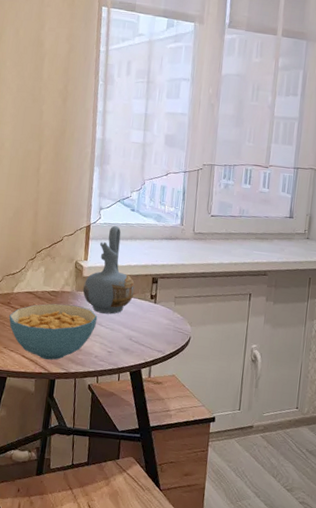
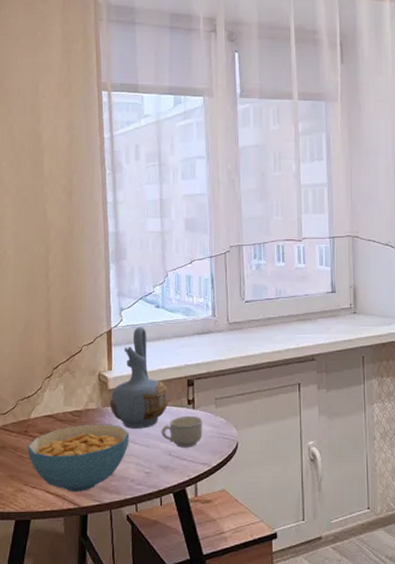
cup: none [124,308,162,336] -> present [161,415,203,448]

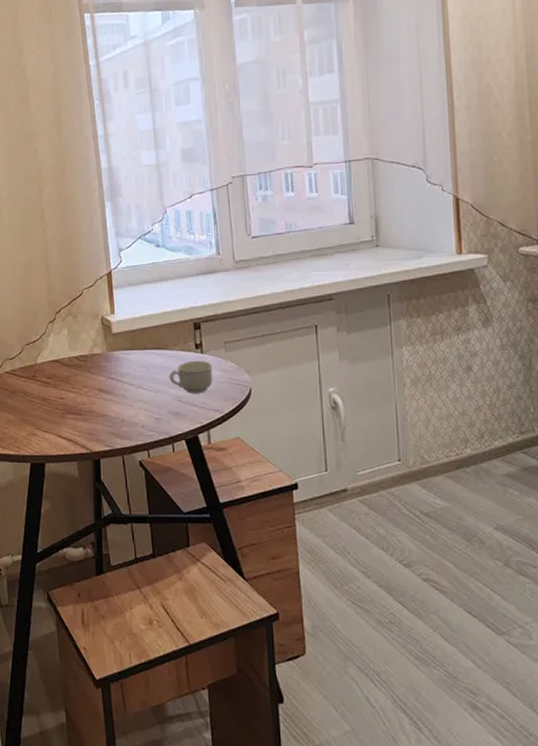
cereal bowl: present [27,424,130,492] -> none [36,369,137,437]
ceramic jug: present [110,327,169,429] -> none [114,268,175,374]

